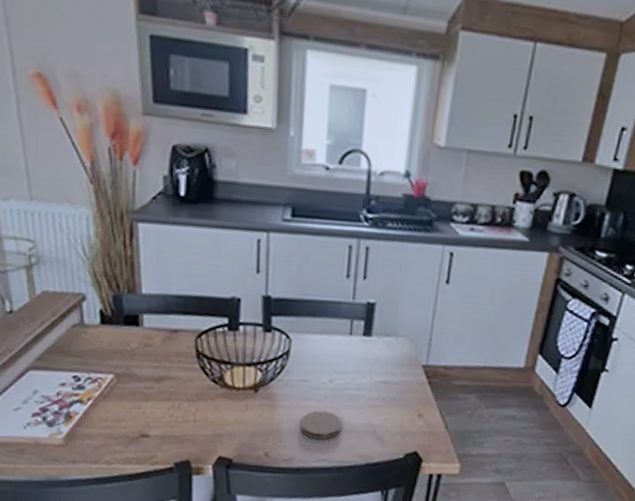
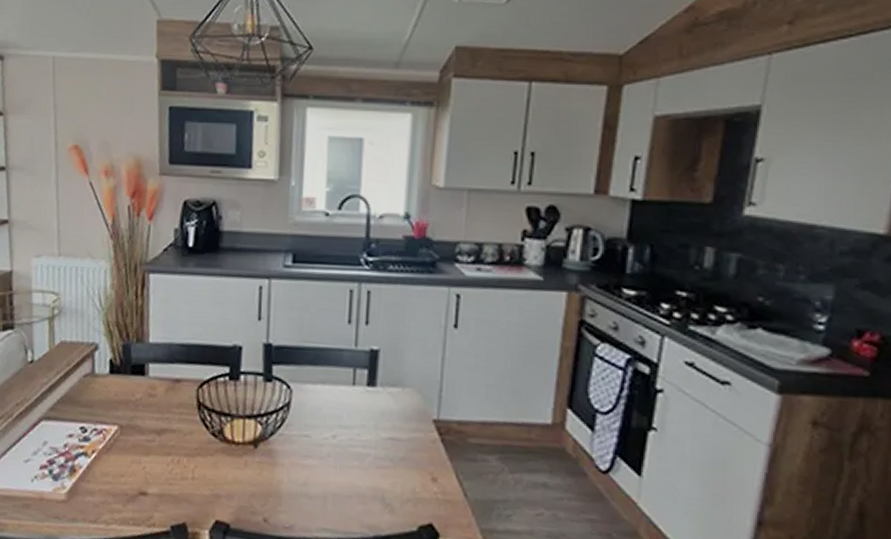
coaster: present [300,411,342,439] -> none [302,471,346,505]

